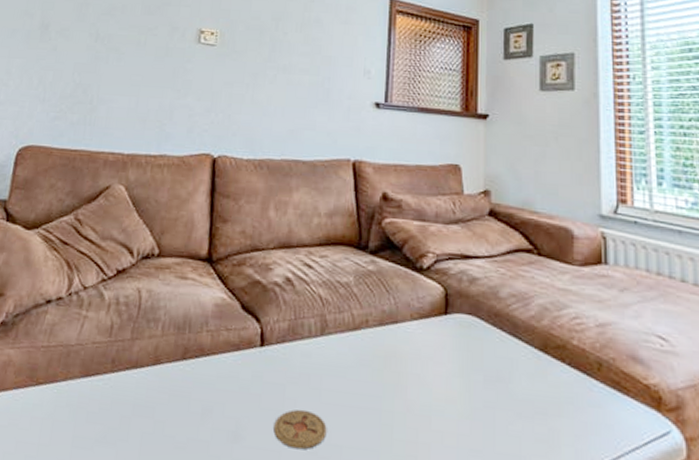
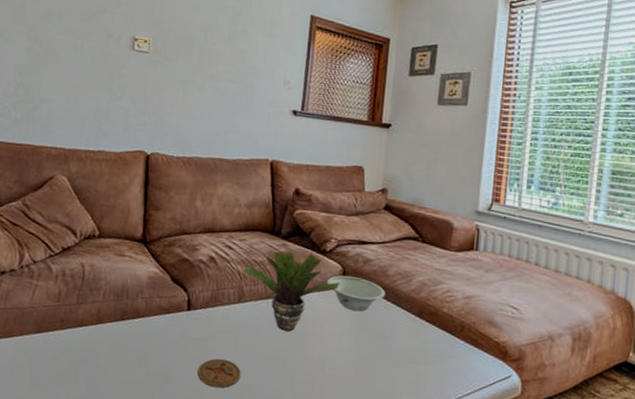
potted plant: none [326,271,443,373] -> present [244,252,340,332]
bowl: none [426,298,498,346] -> present [326,275,385,312]

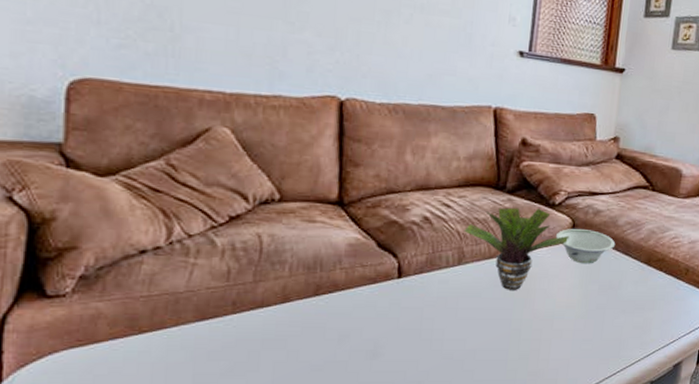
coaster: present [197,358,241,388] -> none [412,326,462,357]

